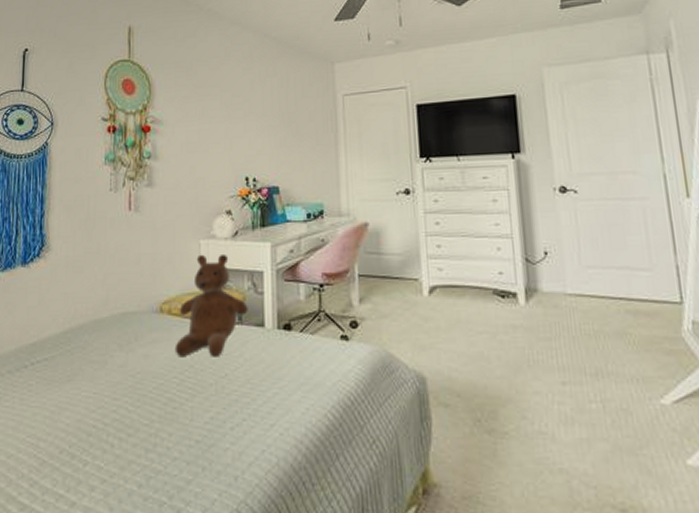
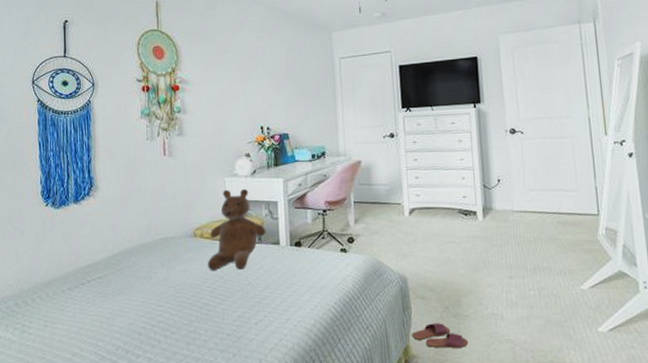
slippers: none [432,441,507,478] -> present [412,323,468,349]

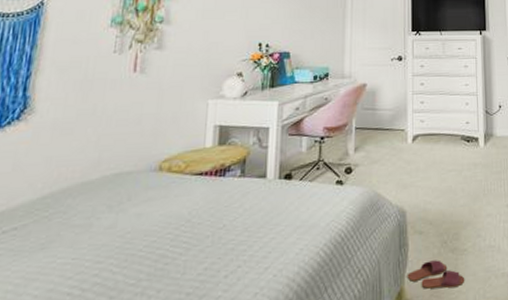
teddy bear: present [207,189,266,270] -> none [171,113,252,212]

